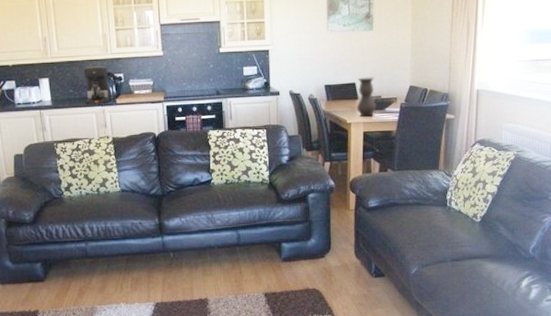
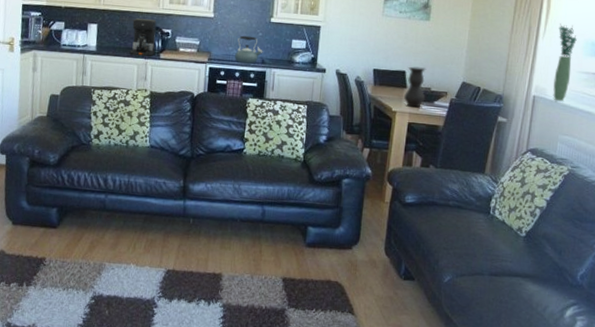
kettle: none [190,69,217,98] -> present [235,35,263,65]
vase: none [494,16,513,92] -> present [553,23,577,102]

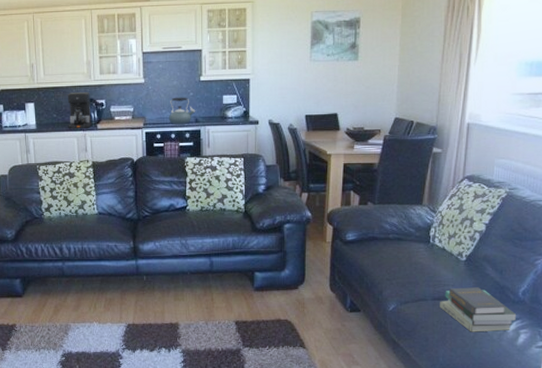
vase: present [404,66,427,108] -> none [338,108,359,148]
books: none [496,264,574,316] -> present [440,287,517,332]
vase: present [553,23,577,102] -> none [487,47,510,126]

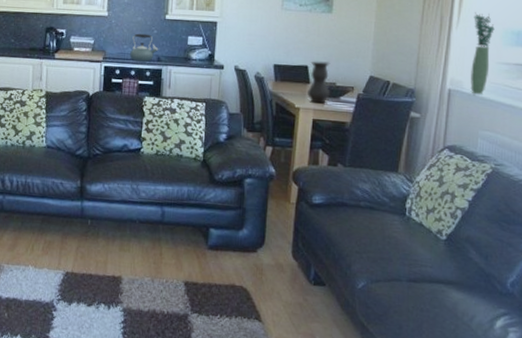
coffee maker: present [67,91,93,129] -> none [24,19,51,58]
vase: none [338,108,359,148] -> present [307,61,331,104]
books: present [440,287,517,332] -> none [416,270,505,327]
vase: none [487,47,510,126] -> present [470,12,495,95]

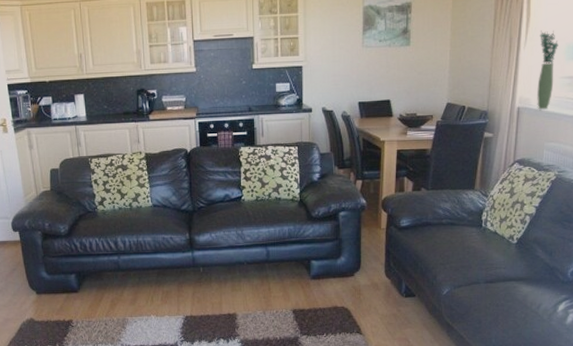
kettle: present [130,33,159,63] -> none [222,85,249,115]
vase: present [307,61,331,104] -> none [391,94,412,135]

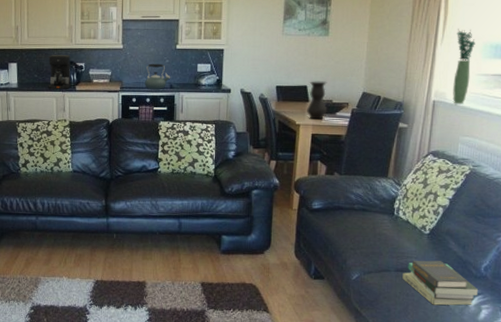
coffee maker: none [117,81,145,121] -> present [48,54,72,90]
kettle: none [222,85,249,115] -> present [145,63,171,90]
vase: none [391,94,412,135] -> present [307,81,327,120]
books: none [492,269,566,313] -> present [402,260,479,306]

